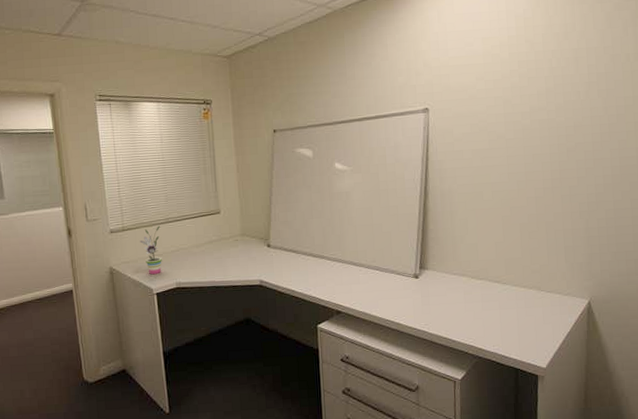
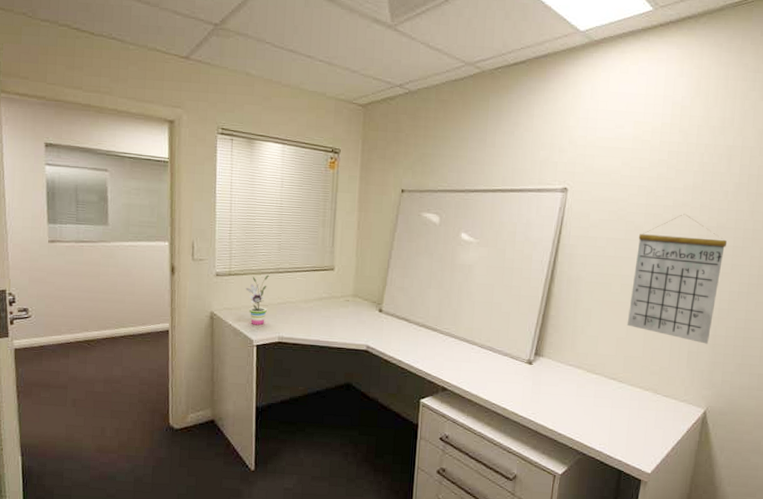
calendar: none [501,118,586,238] -> present [627,214,728,344]

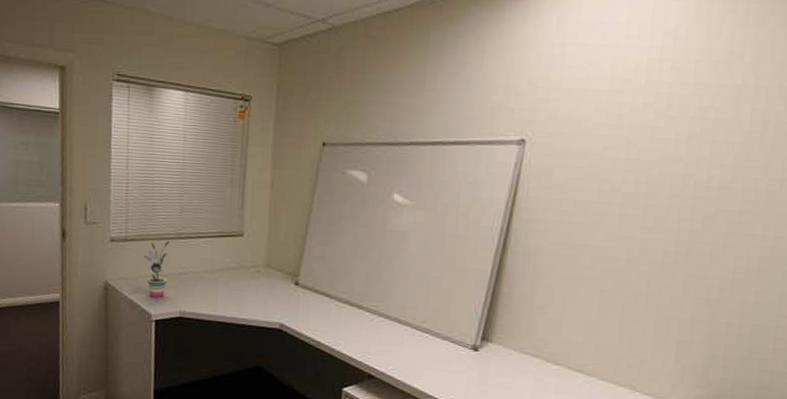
calendar: present [627,214,728,344] -> none [598,171,733,332]

